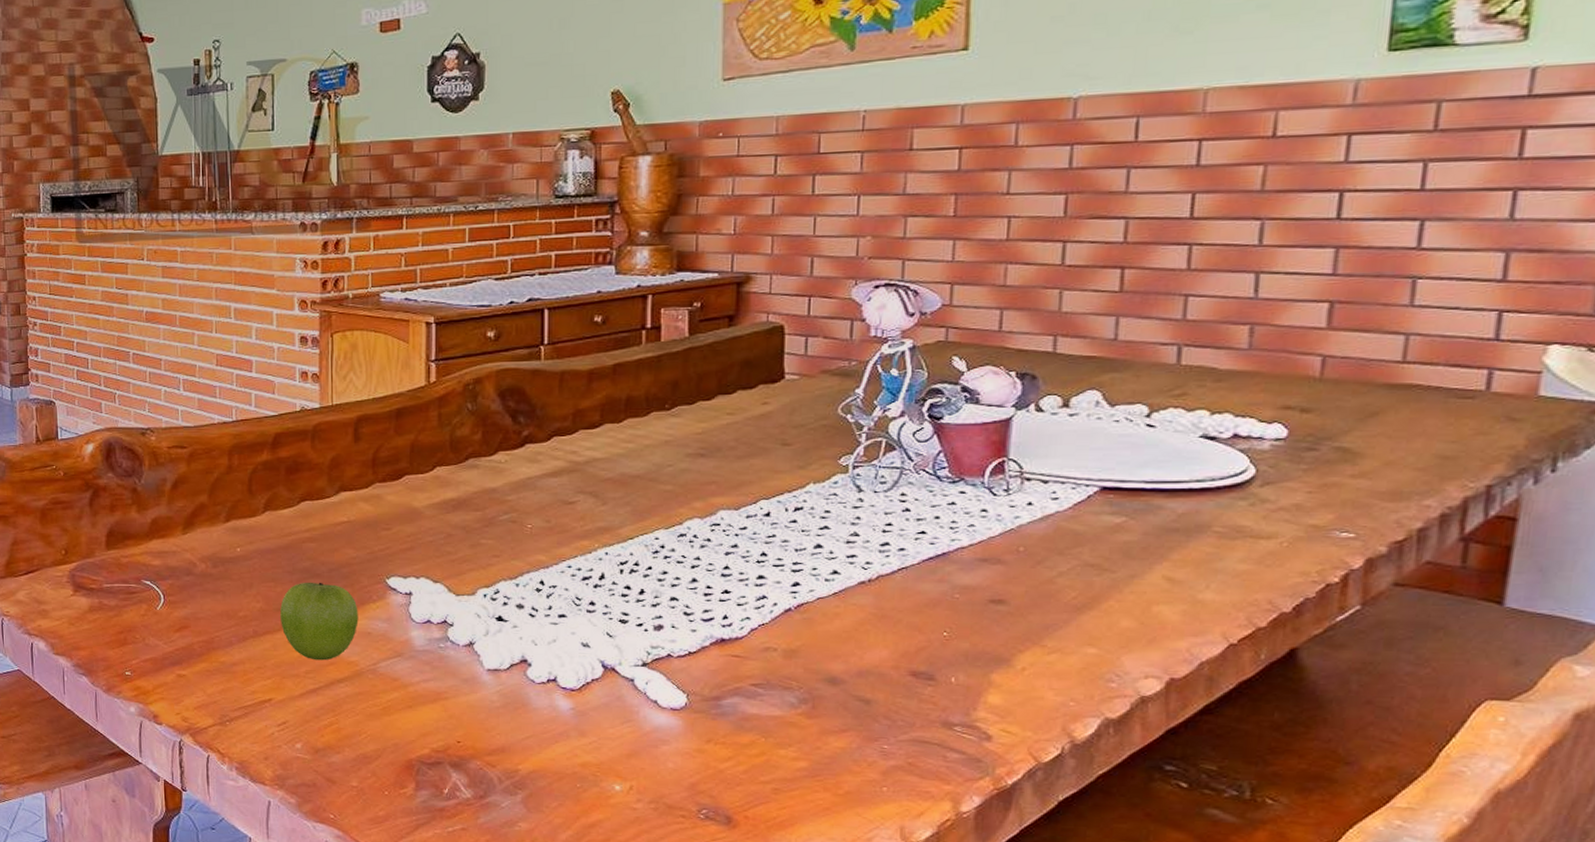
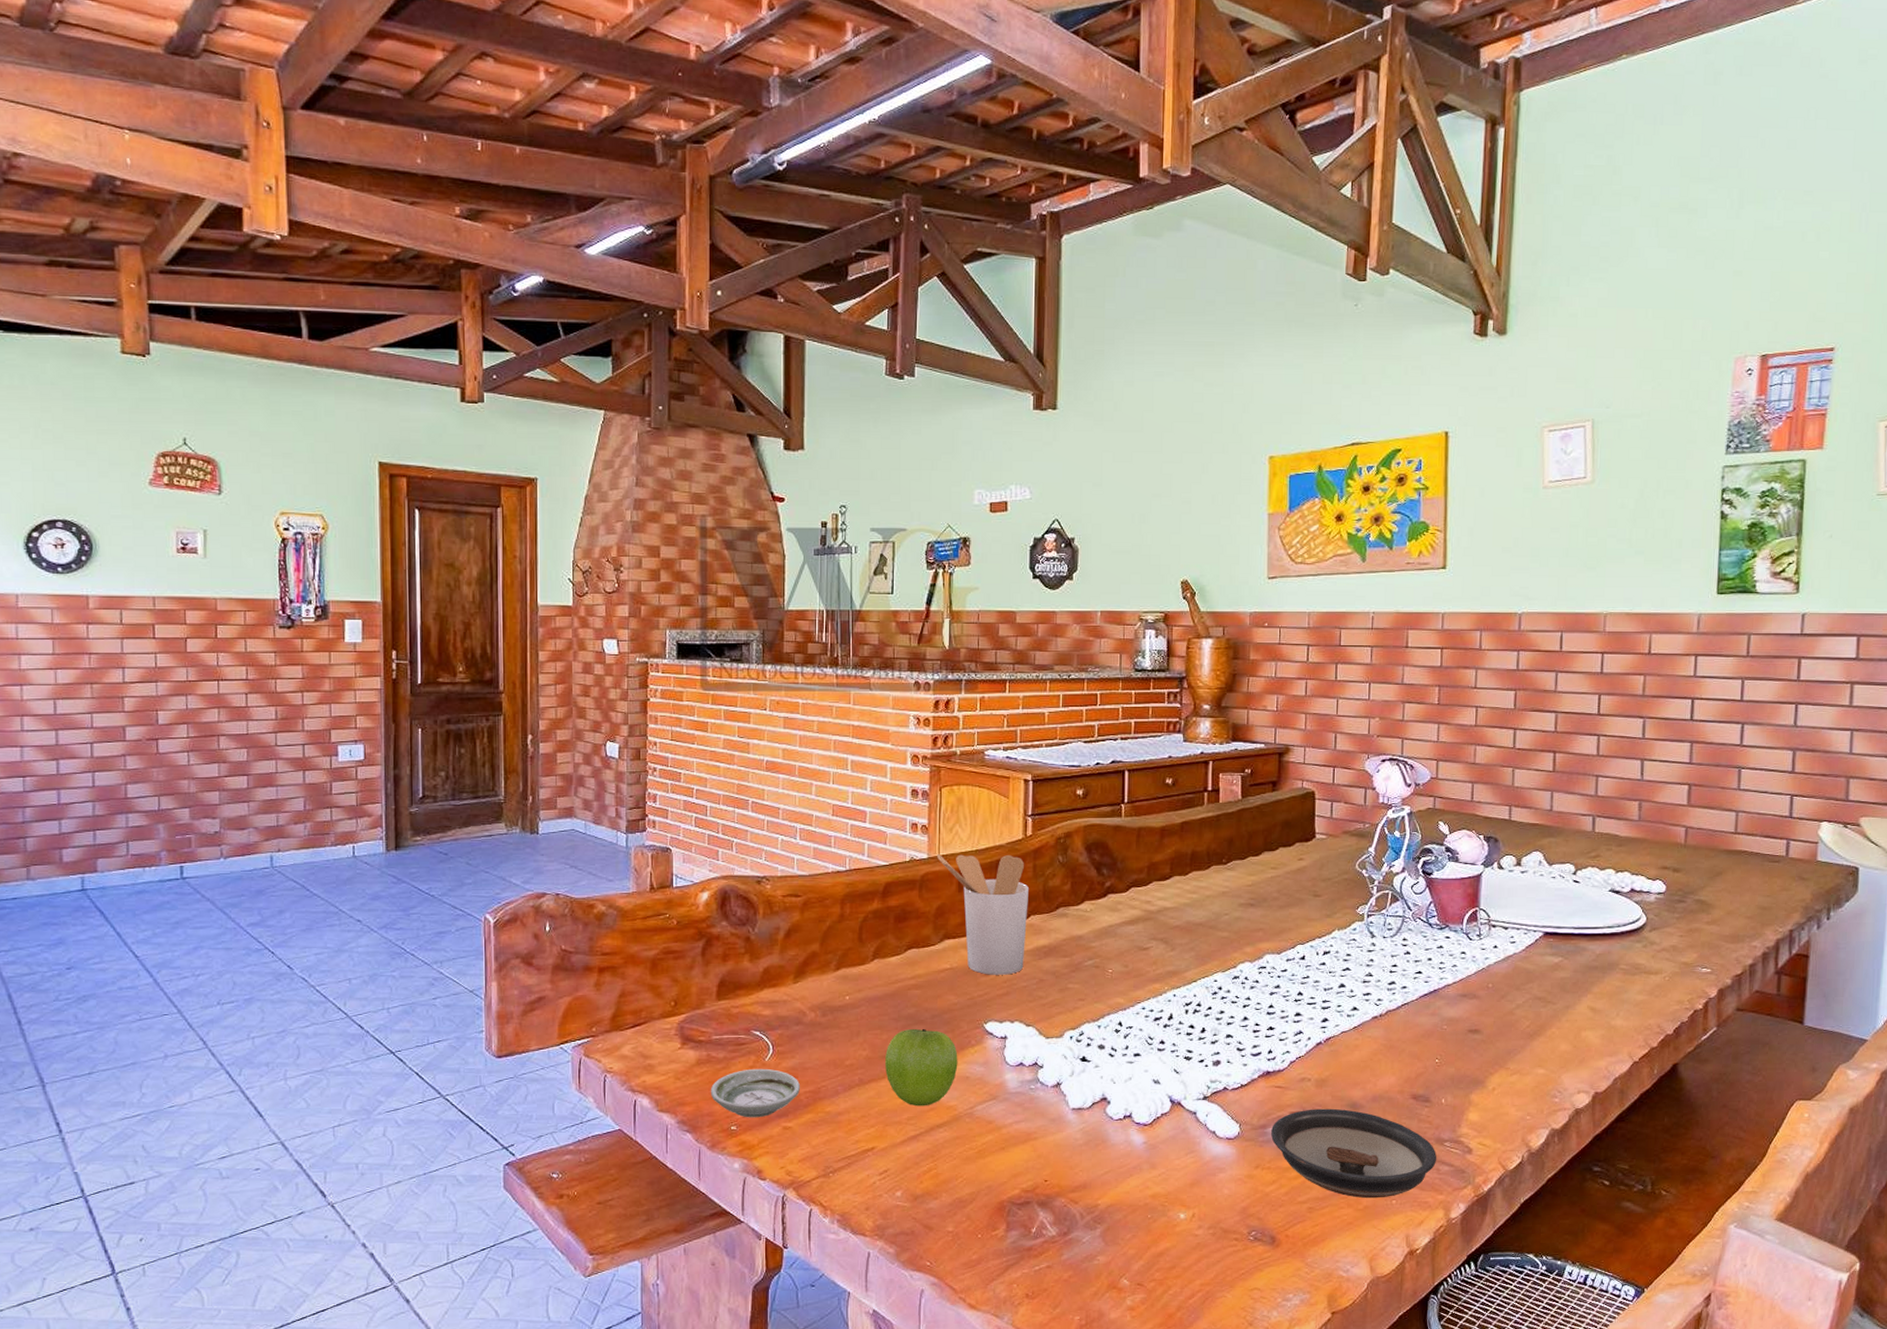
saucer: none [103,617,193,665] -> present [710,1068,800,1118]
utensil holder: none [329,402,433,529] -> present [936,853,1029,975]
saucer: none [727,681,944,784] -> present [1271,1108,1437,1199]

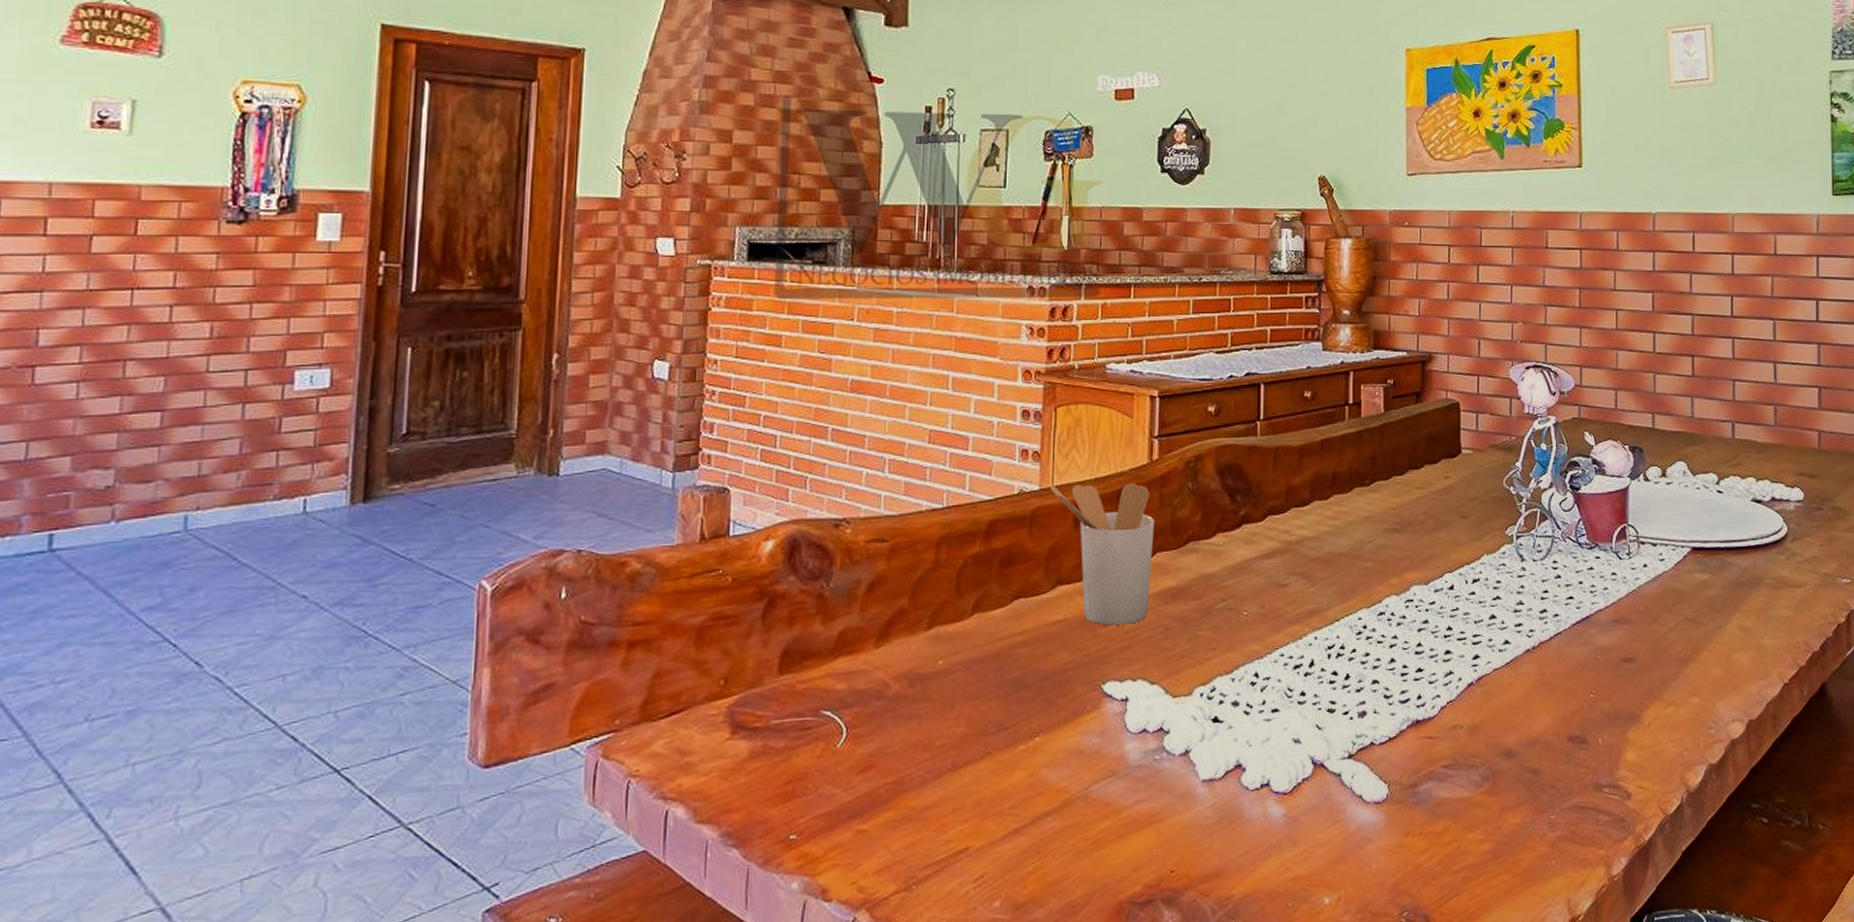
saucer: present [710,1068,800,1118] -> none [765,757,879,823]
fruit: present [885,1028,958,1107] -> none [984,695,1071,792]
saucer: present [1271,1108,1437,1199] -> none [1422,758,1596,861]

